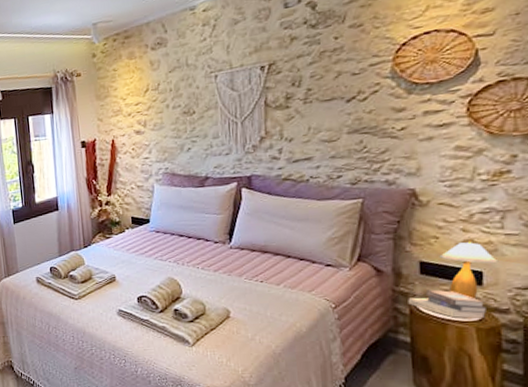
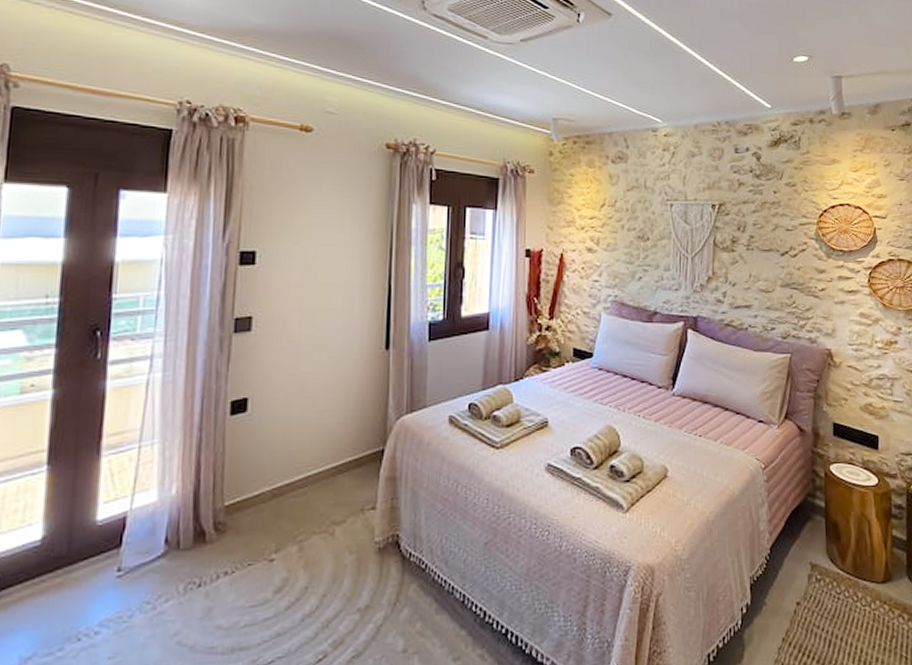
books: present [408,289,488,319] -> none [823,452,882,483]
table lamp: present [439,238,499,299] -> none [848,402,890,463]

